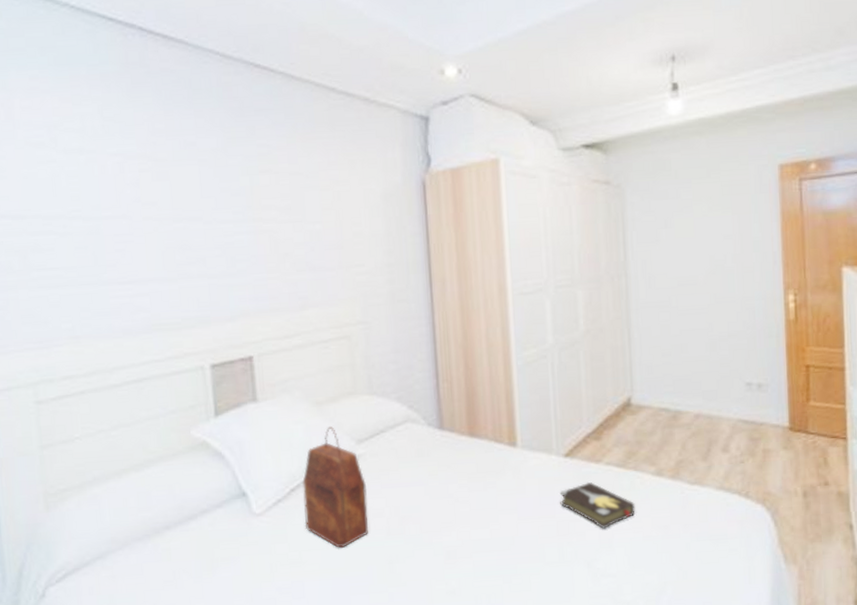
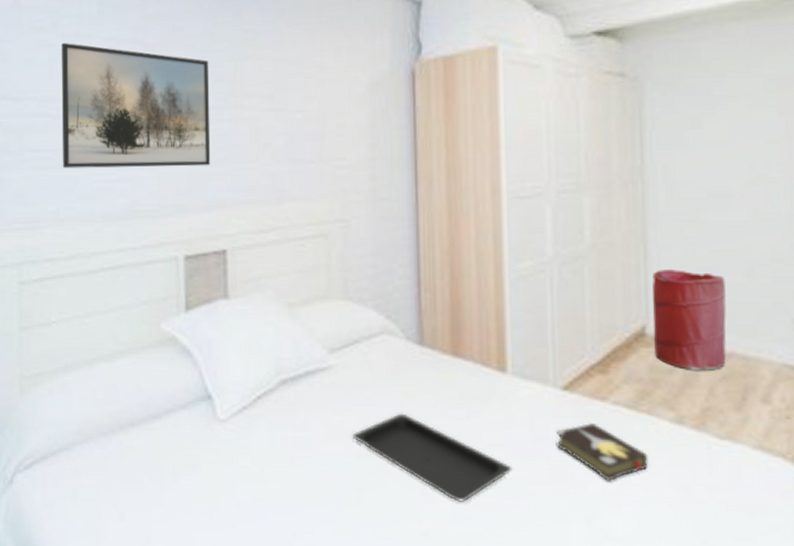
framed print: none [63,158,232,286] -> present [61,42,211,169]
handbag: present [302,427,369,548] -> none [269,332,337,467]
serving tray: none [381,490,524,561] -> present [351,413,512,502]
laundry hamper: none [635,348,695,431] -> present [651,270,727,371]

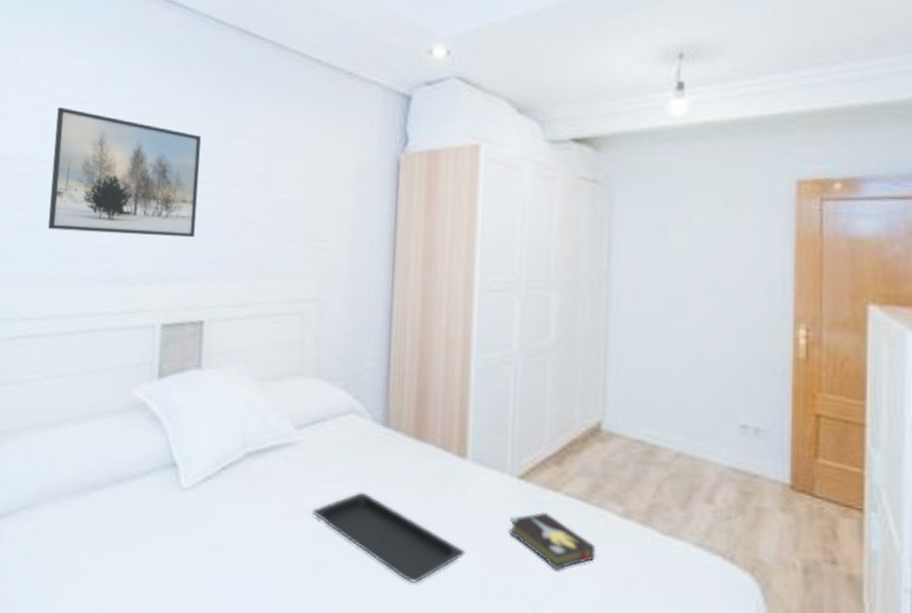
laundry hamper: present [651,270,727,371] -> none [607,369,678,469]

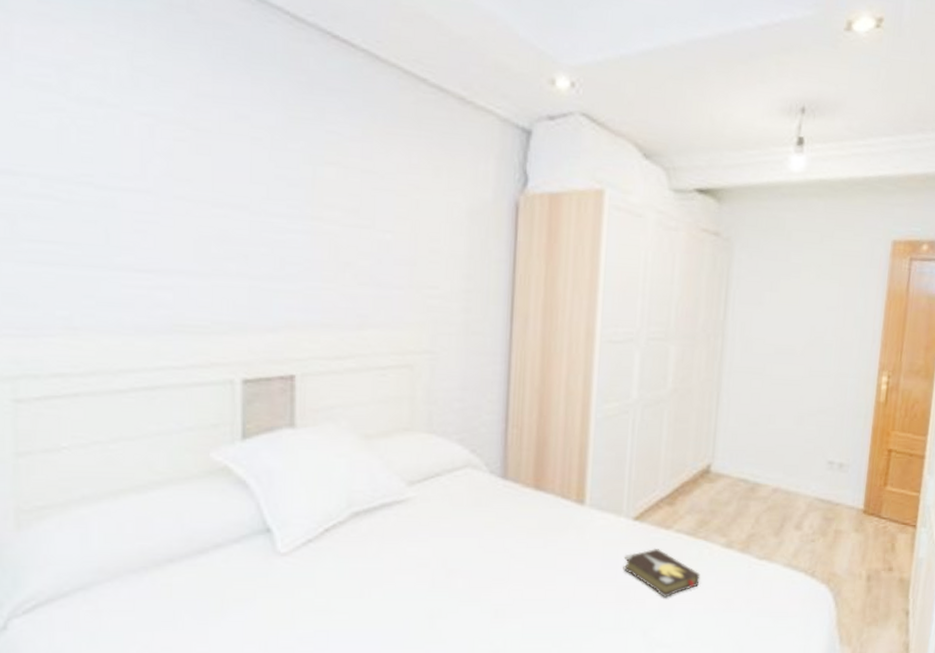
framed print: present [47,106,202,238] -> none [75,108,281,281]
serving tray: present [311,492,465,583] -> none [427,543,582,622]

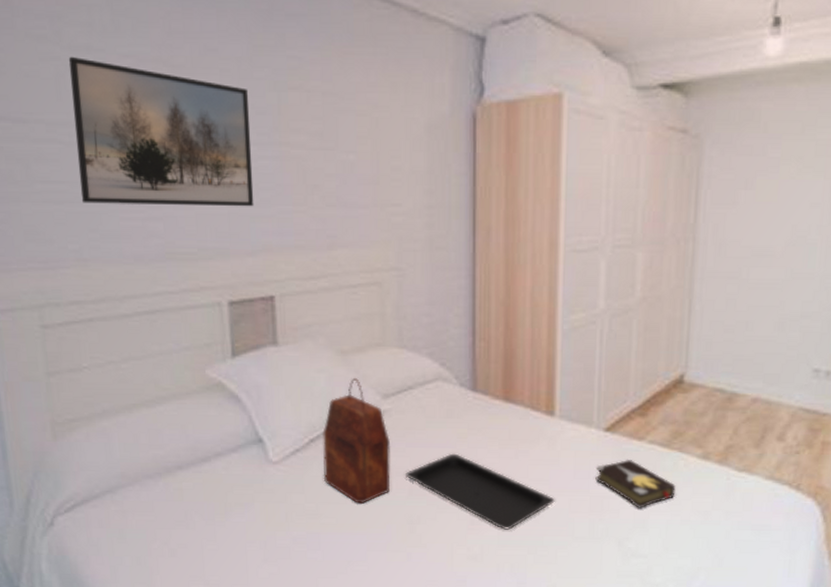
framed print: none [75,108,281,281] -> present [68,56,254,207]
handbag: none [337,464,413,597] -> present [323,378,391,504]
serving tray: none [427,543,582,622] -> present [404,453,555,530]

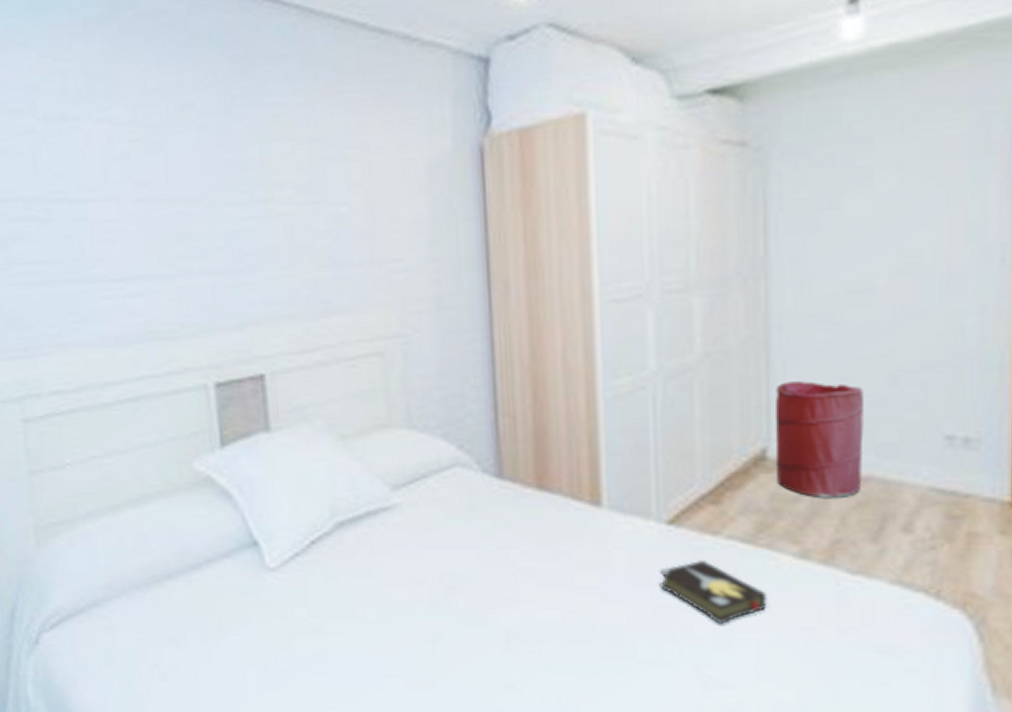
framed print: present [68,56,254,207] -> none [44,127,239,284]
handbag: present [323,378,391,504] -> none [324,467,406,618]
serving tray: present [404,453,555,530] -> none [422,555,609,651]
laundry hamper: none [689,323,759,413] -> present [774,381,864,498]

